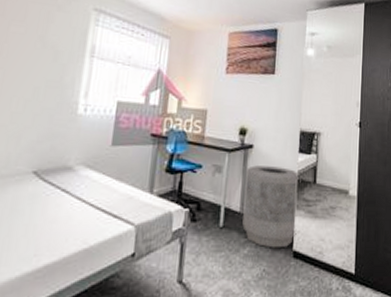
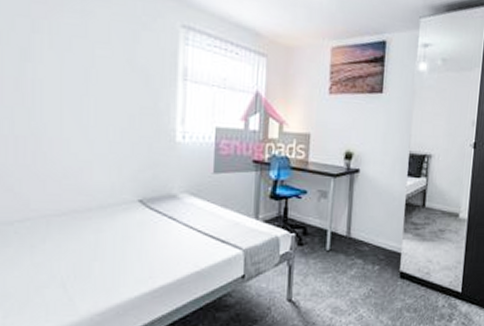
trash can: present [242,165,301,248] -> none [349,190,410,270]

